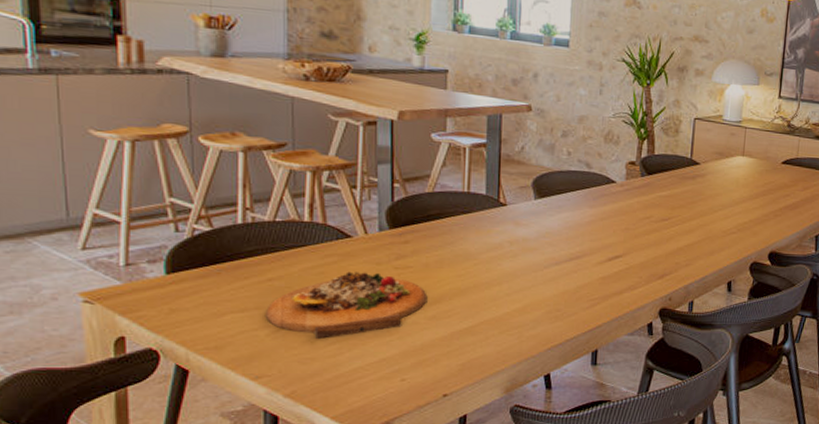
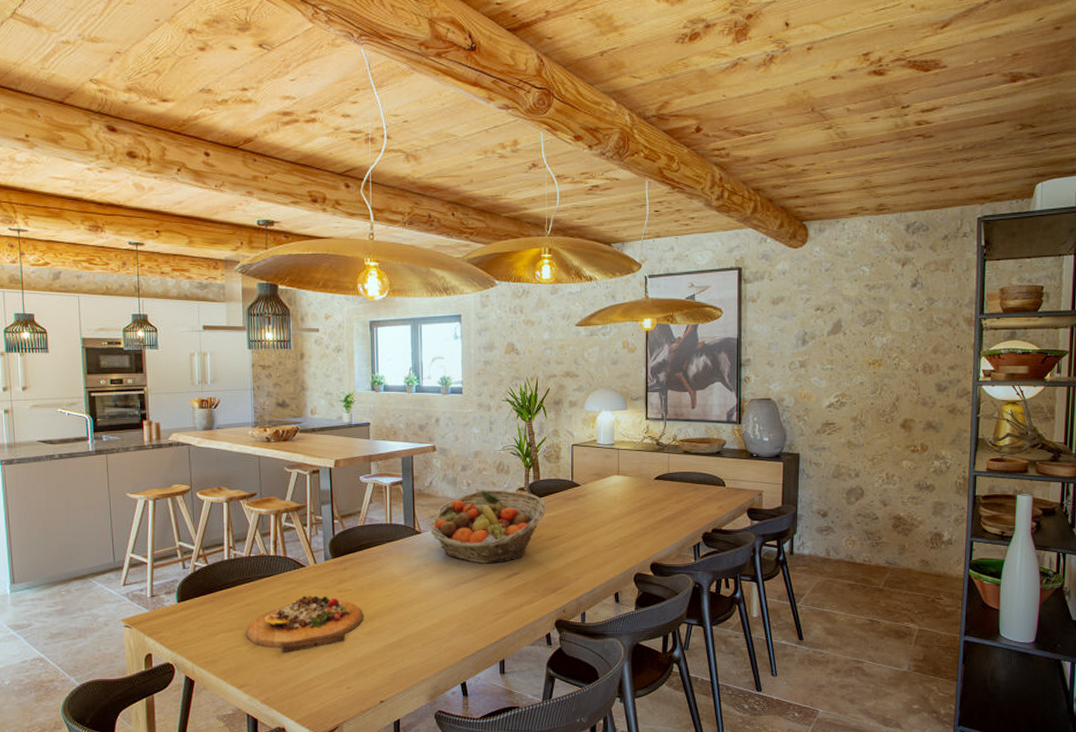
fruit basket: none [518,160,659,245] -> present [430,490,546,564]

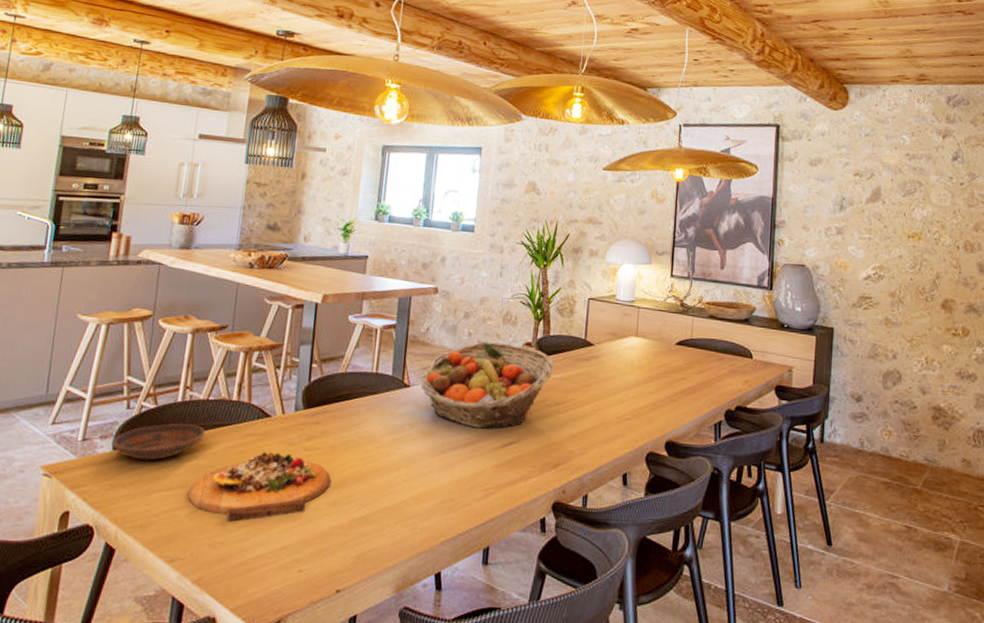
bowl: none [176,578,252,609] -> present [111,423,205,461]

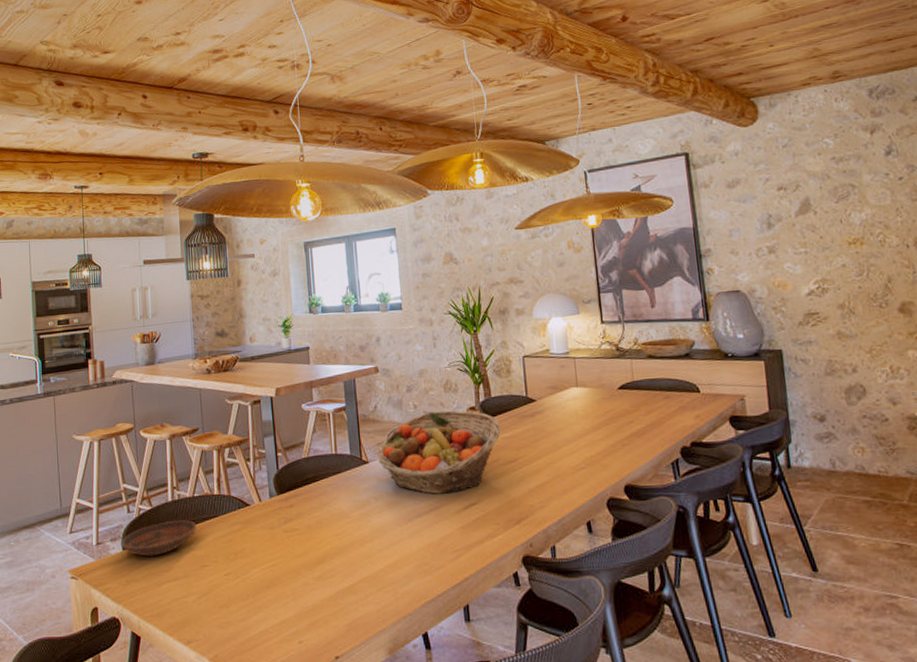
cutting board: present [188,452,331,523] -> none [192,537,313,604]

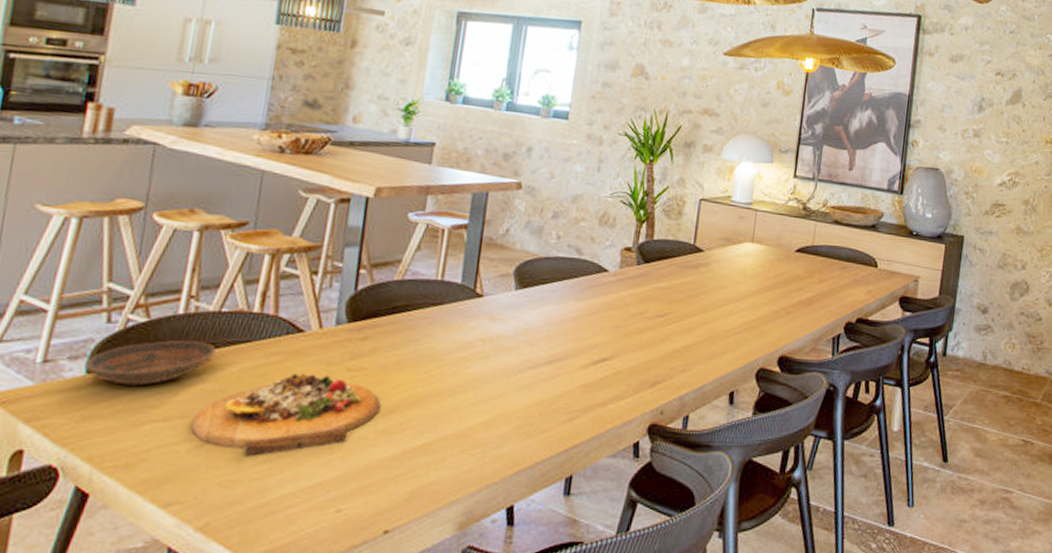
cutting board: none [192,537,313,604] -> present [191,373,381,458]
fruit basket: present [377,410,501,494] -> none [497,245,657,345]

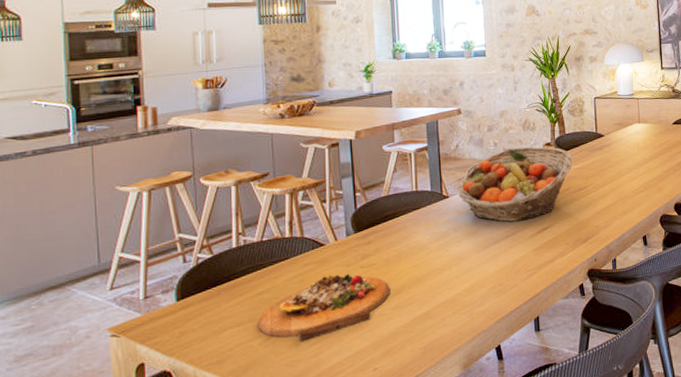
bowl: present [84,340,216,386] -> none [175,265,265,305]
fruit basket: none [497,245,657,345] -> present [457,146,573,222]

